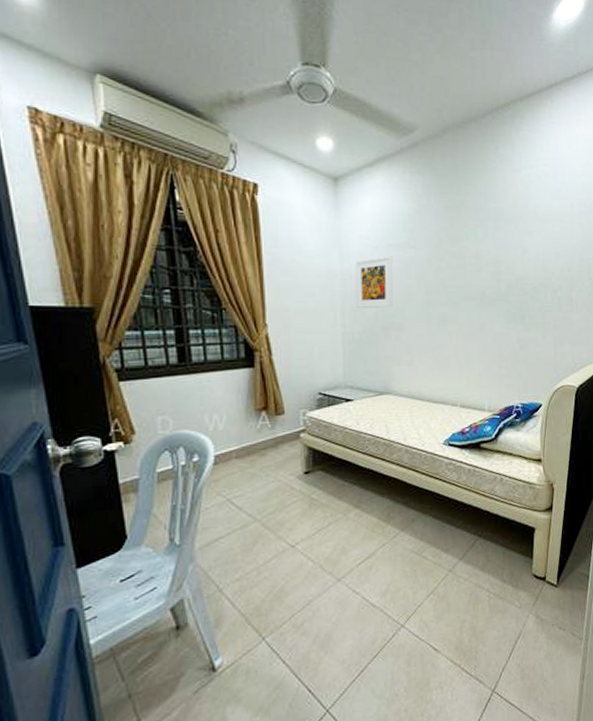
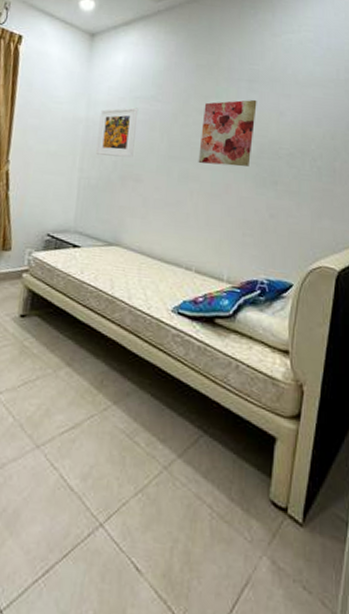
wall art: none [454,238,503,305] -> present [198,99,257,167]

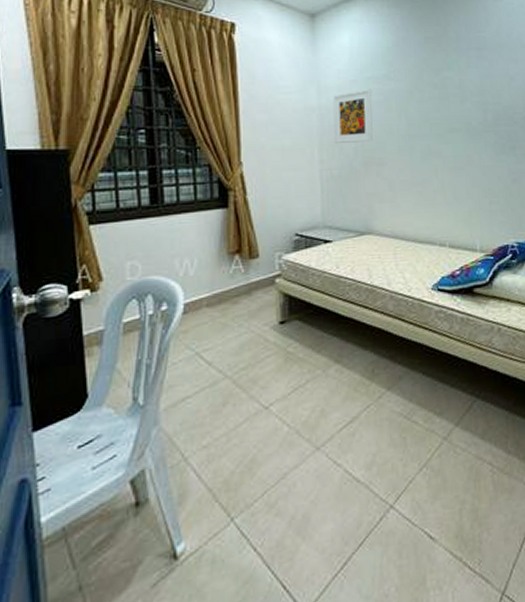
wall art: present [198,99,257,167] -> none [437,67,488,138]

